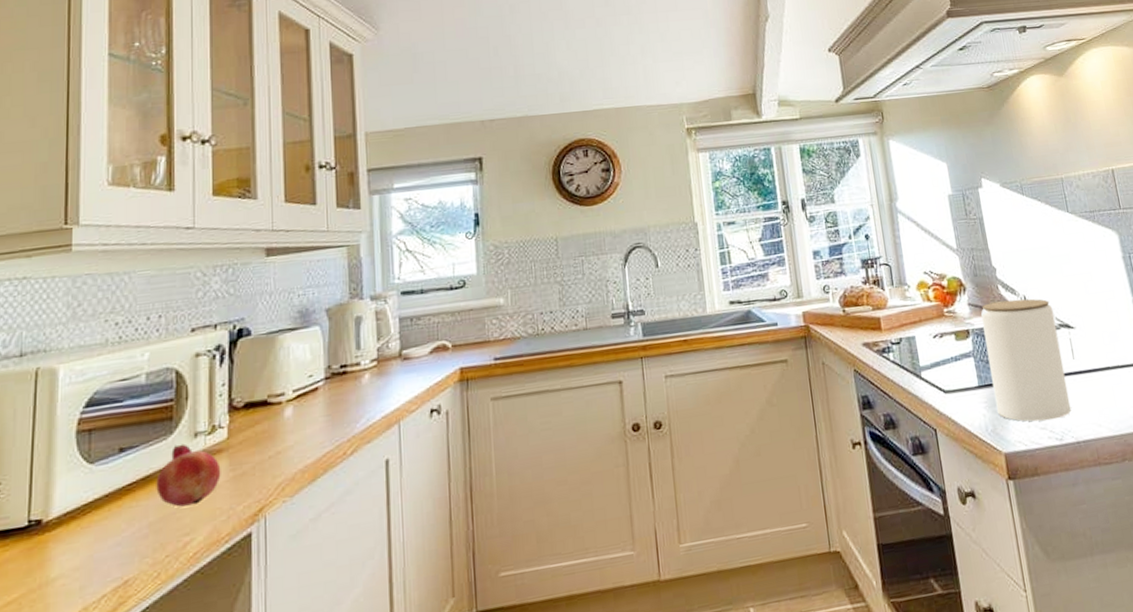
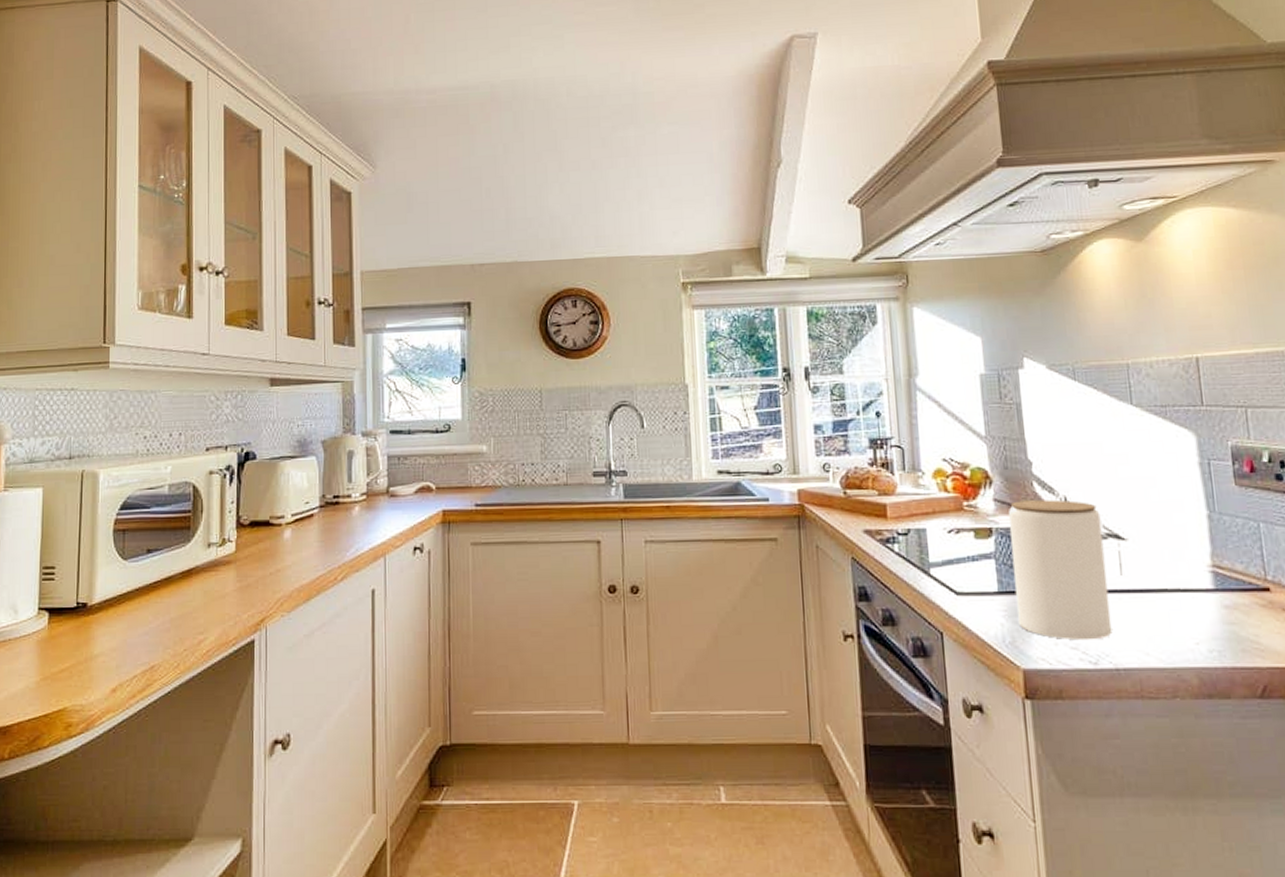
fruit: present [156,443,221,508] -> none [176,552,230,608]

